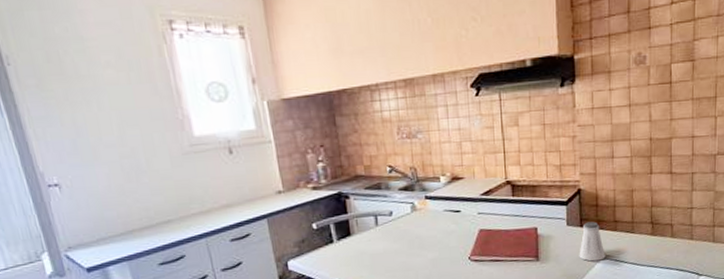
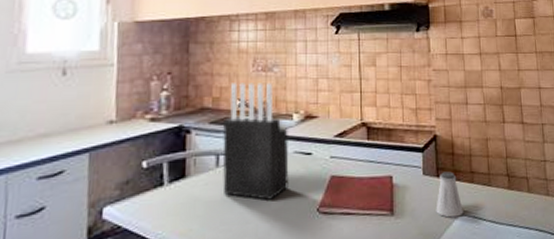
knife block: none [377,149,442,252] -> present [222,82,289,200]

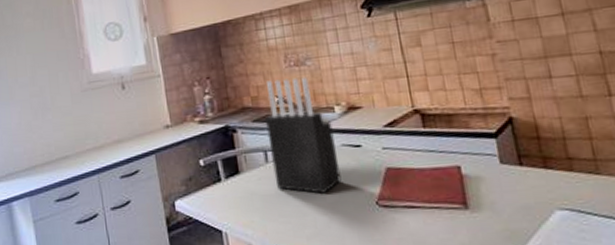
saltshaker: present [436,171,463,218] -> none [522,158,563,212]

